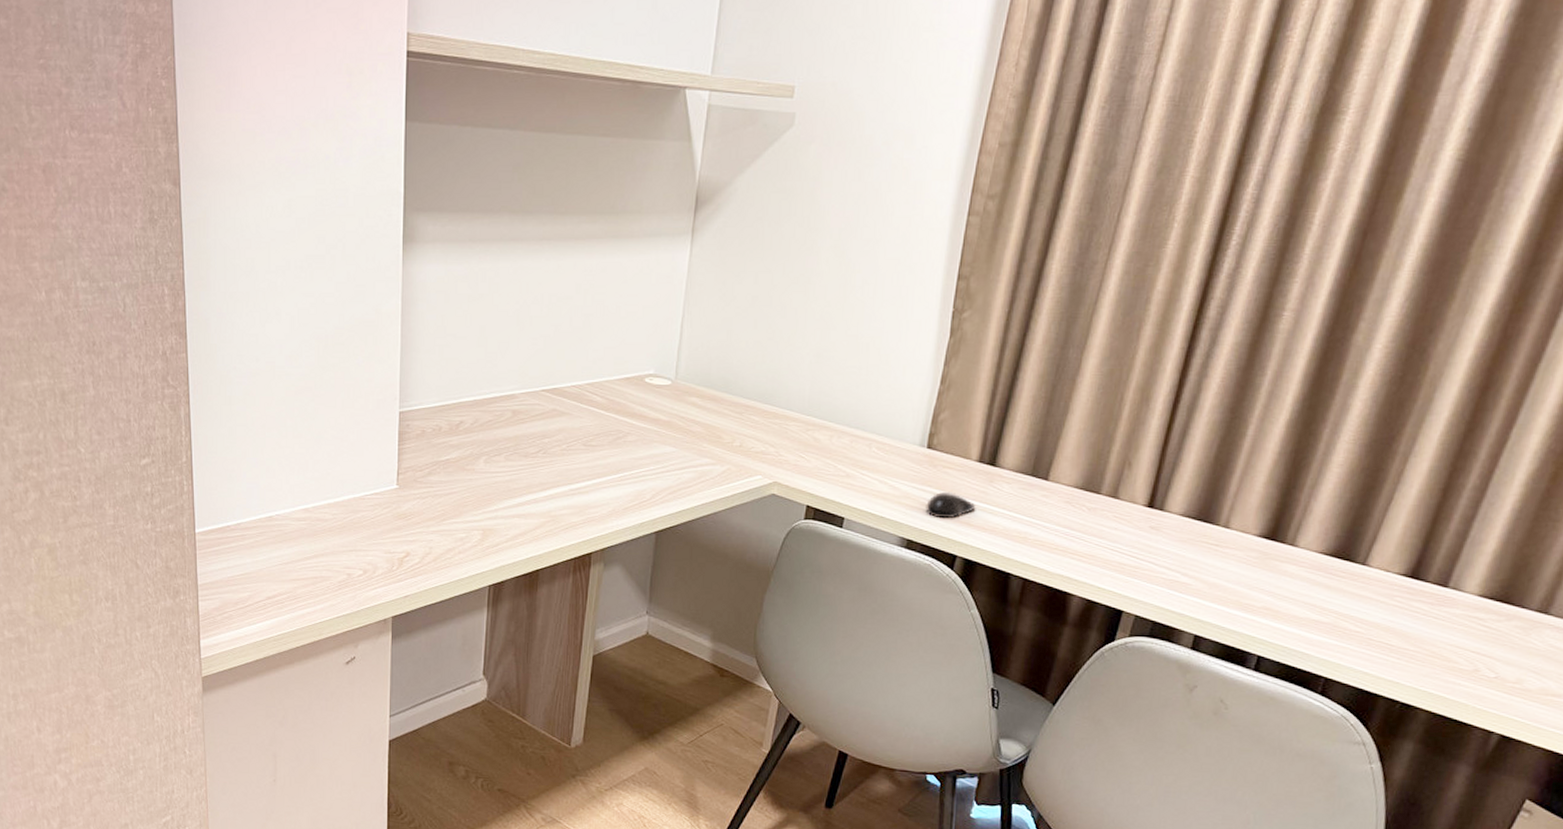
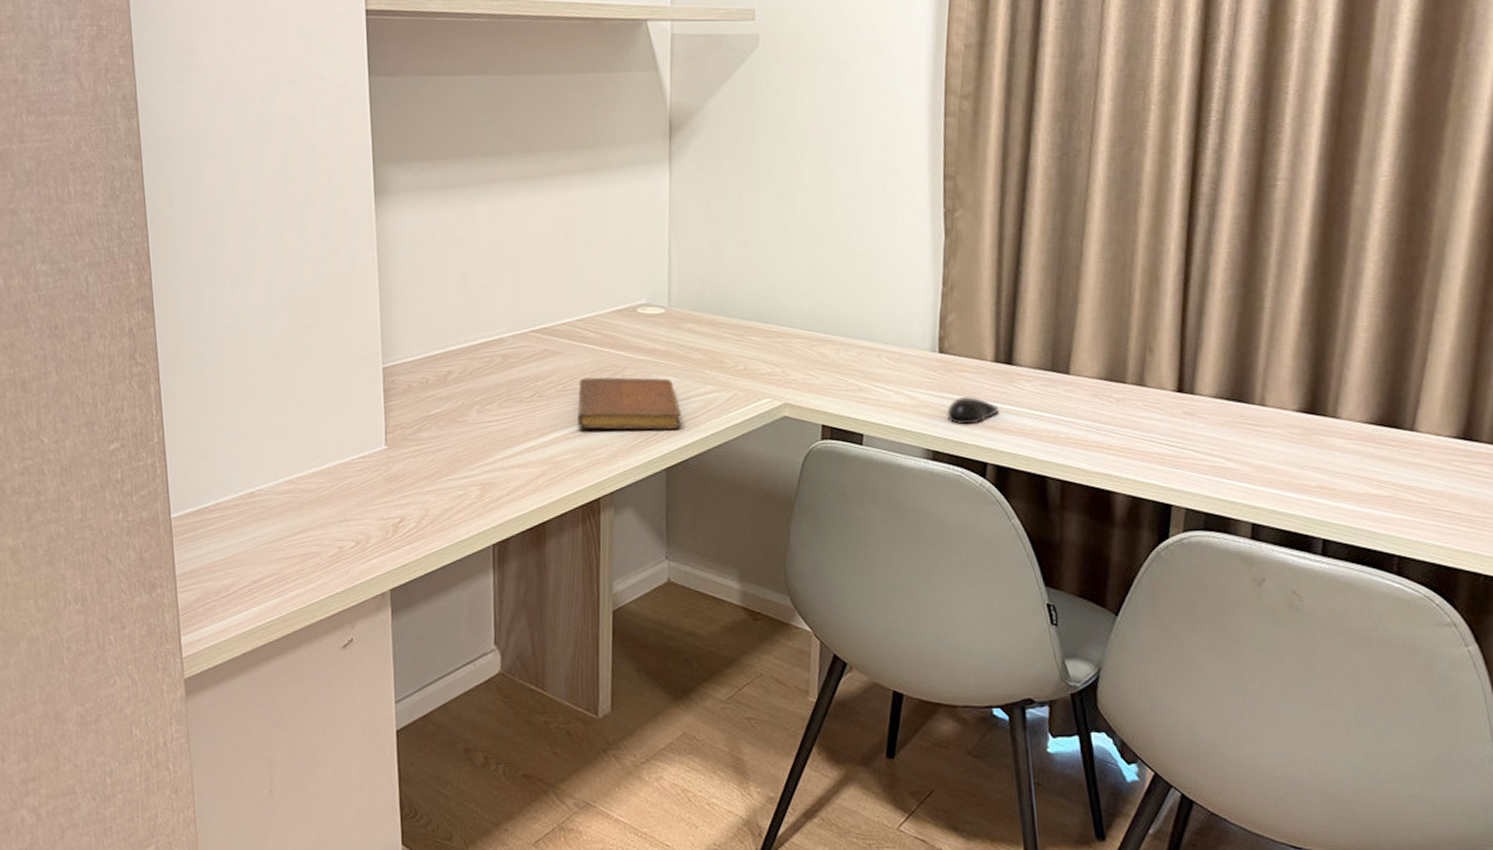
notebook: none [578,440,675,496] -> present [577,377,681,430]

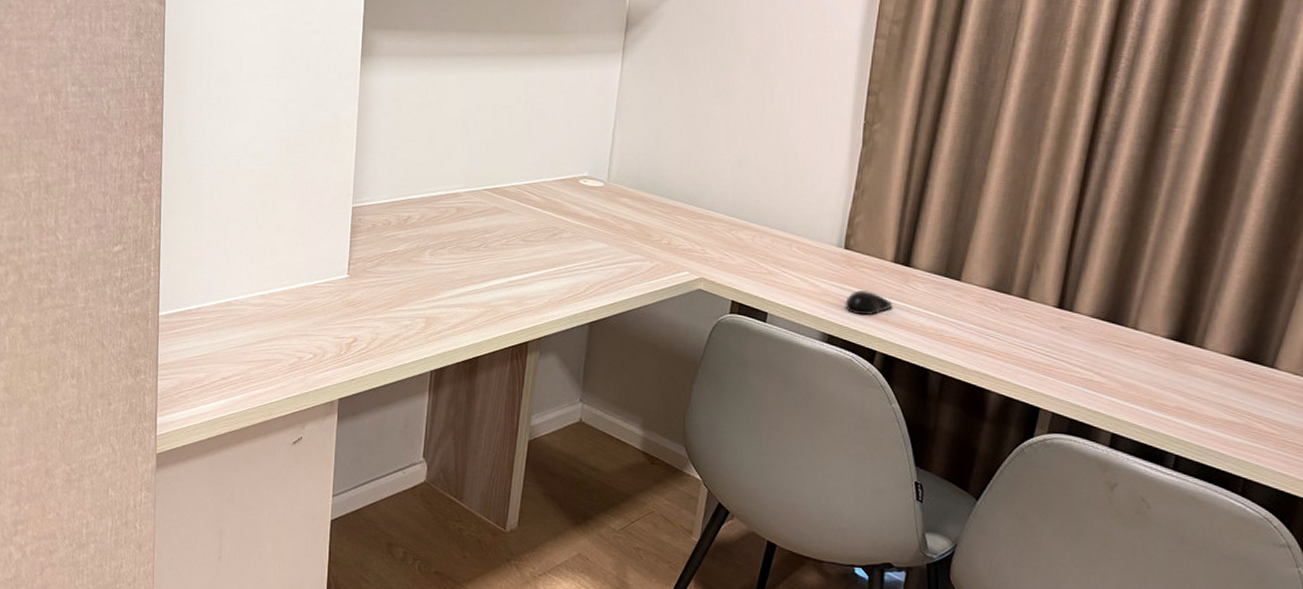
notebook: present [577,377,681,430] -> none [516,235,608,289]

